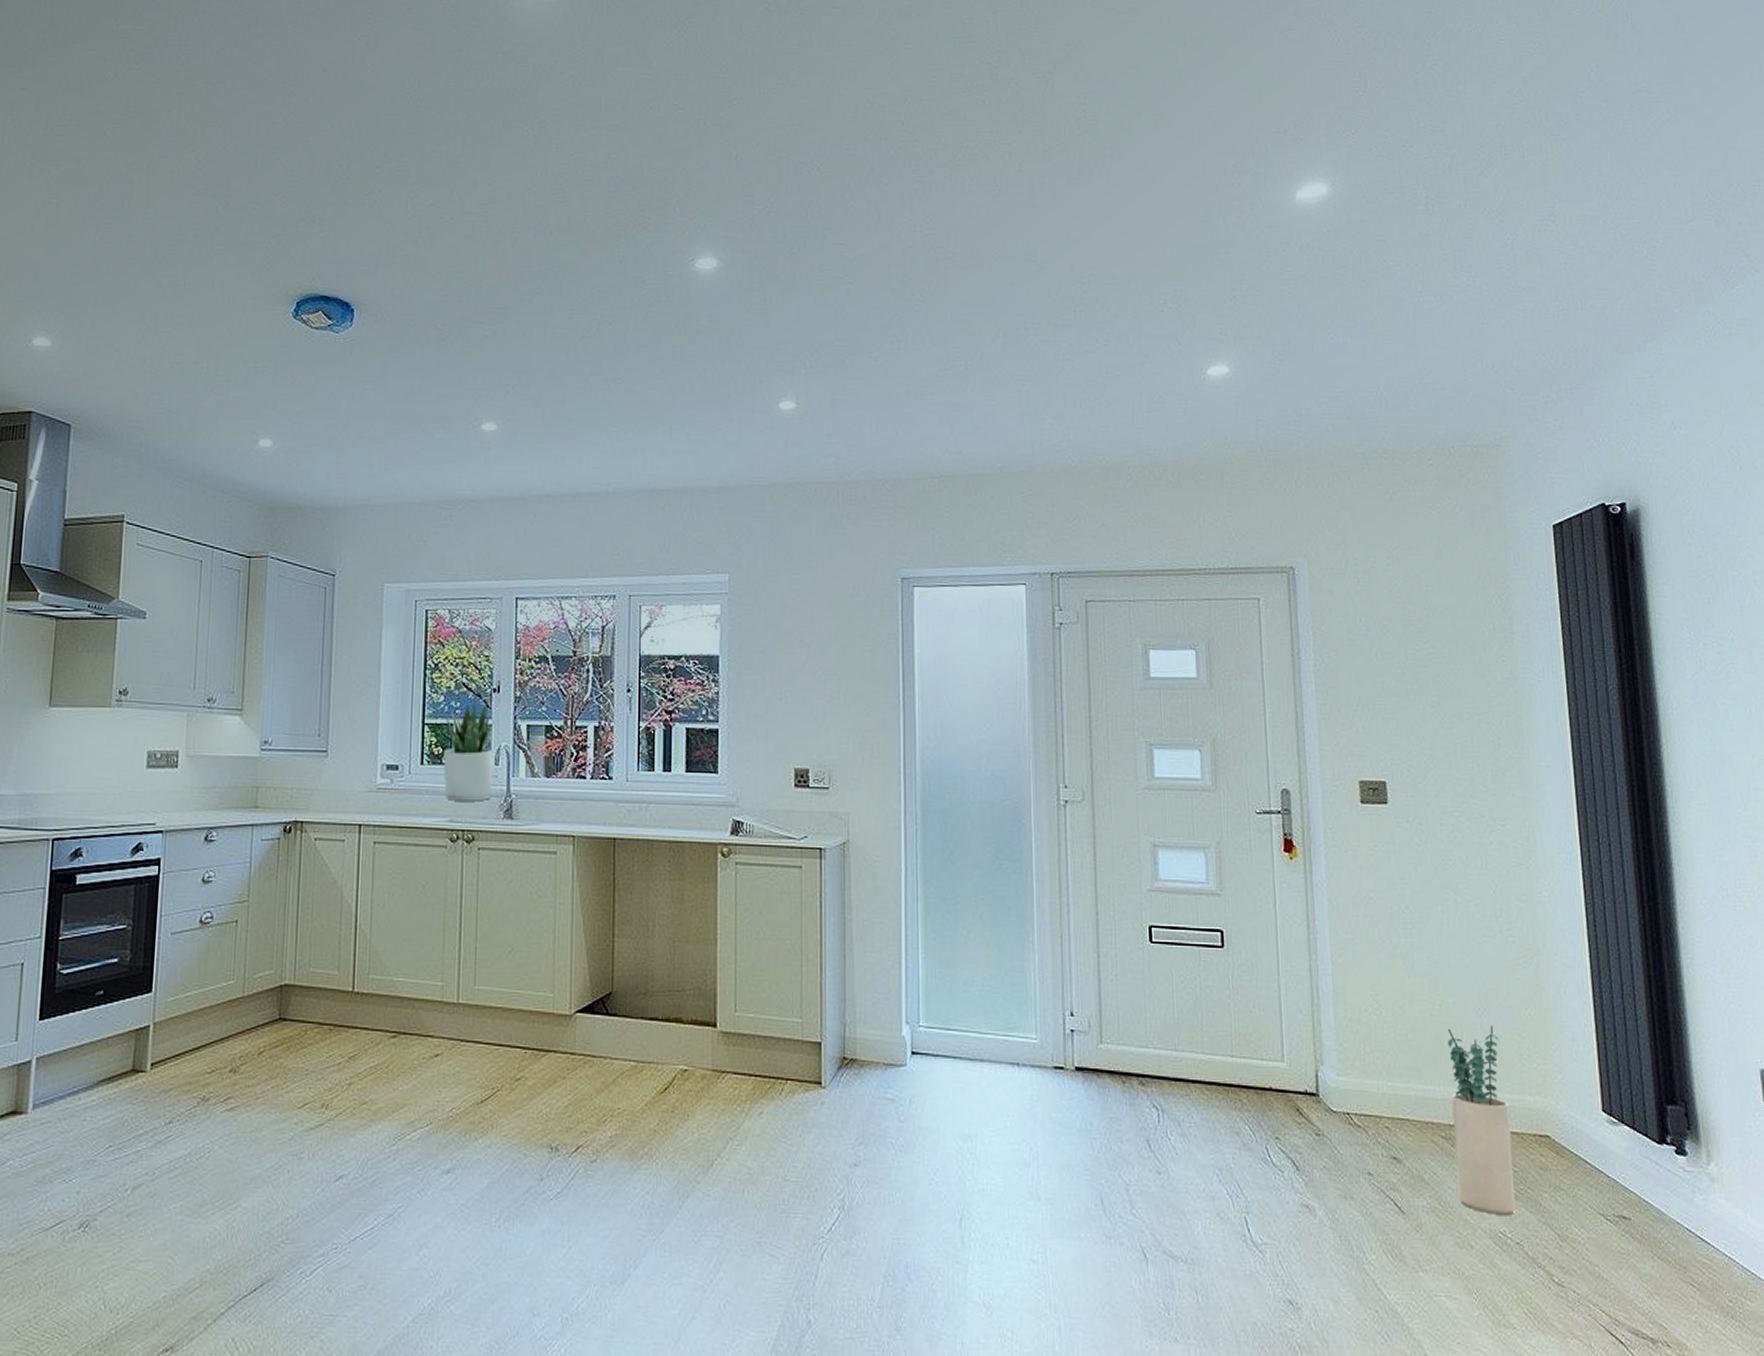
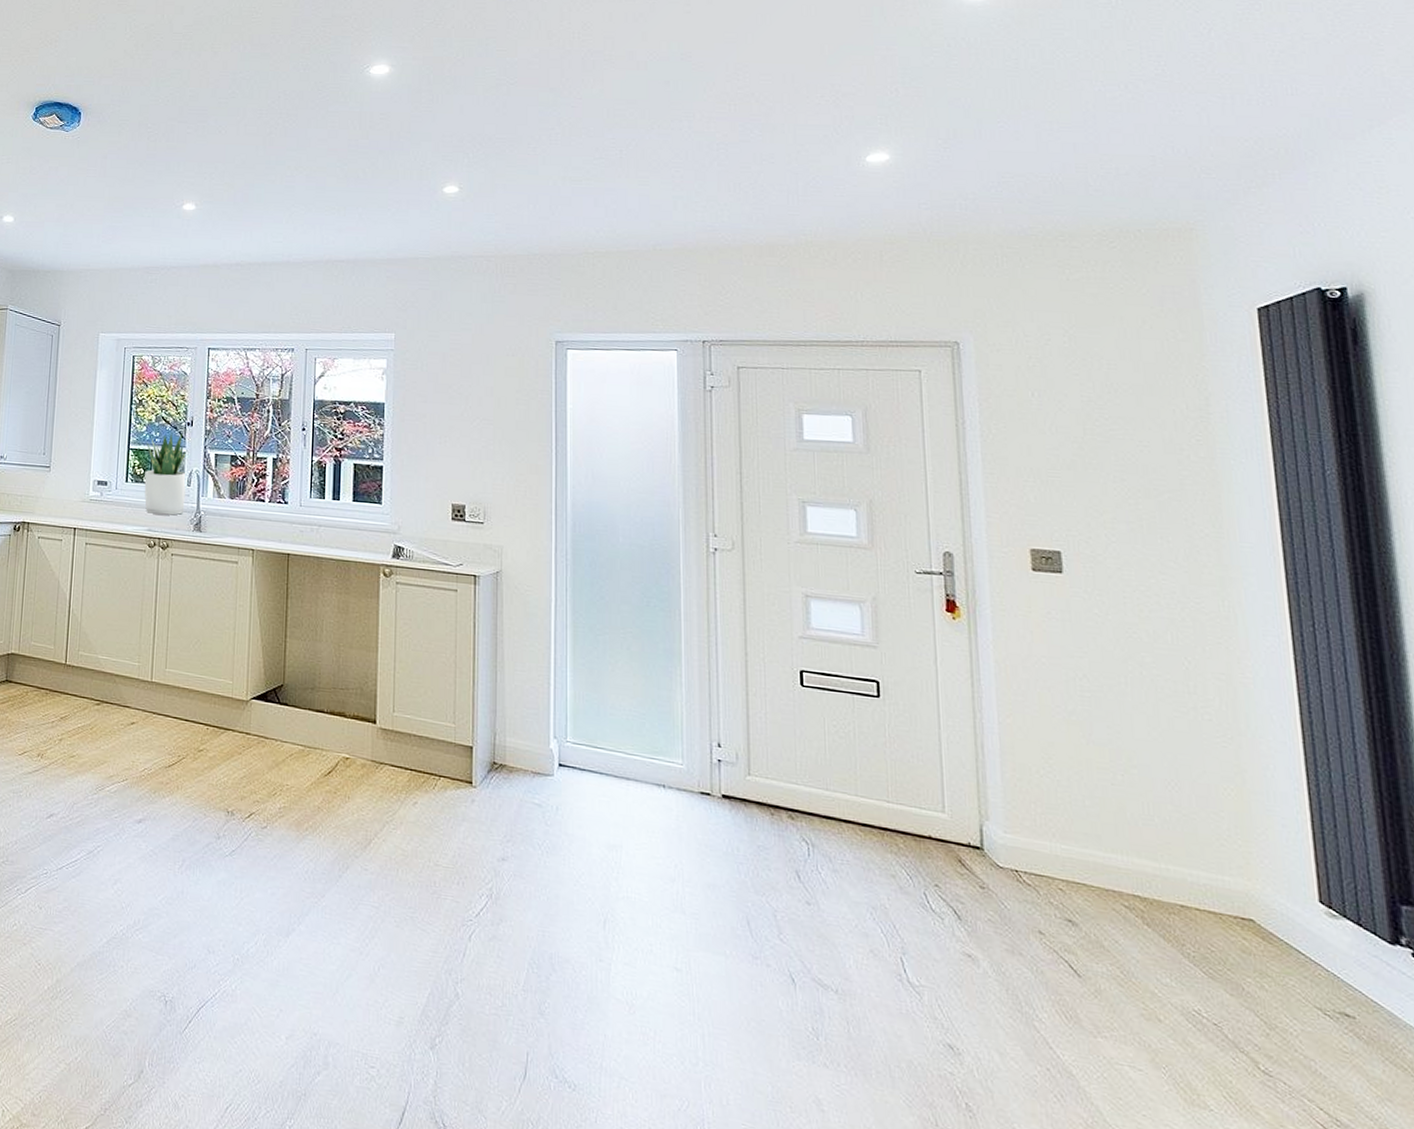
vase: present [1447,1026,1517,1214] -> none [1131,799,1214,994]

